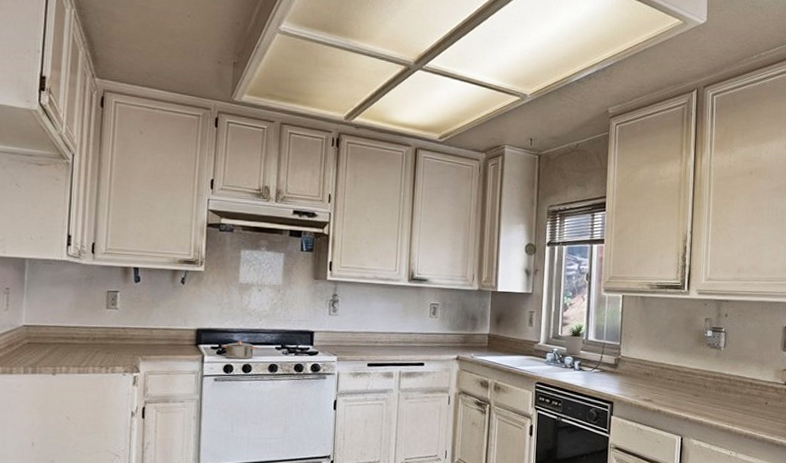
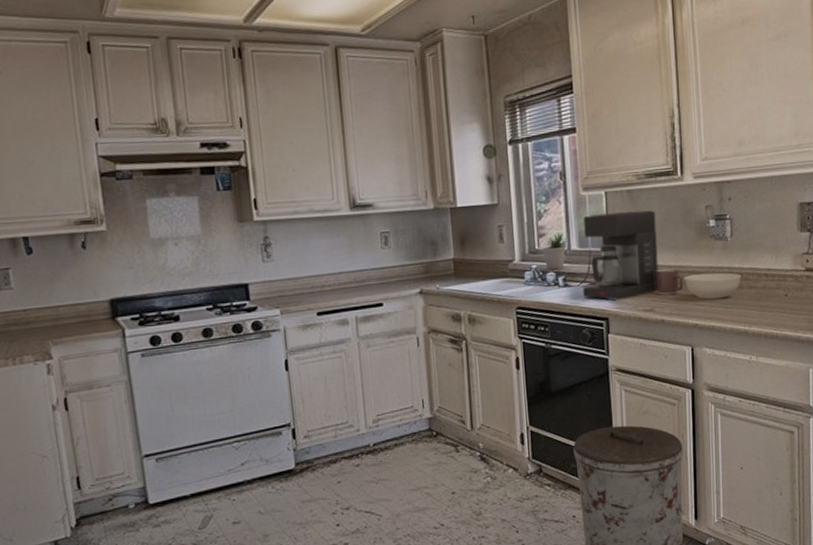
cooking pot: present [221,339,258,359] -> none [142,305,186,329]
coffee maker: none [594,313,663,388] -> present [583,210,658,300]
mug: none [656,366,680,389] -> present [655,268,683,295]
bowl: none [680,375,730,399] -> present [684,272,741,300]

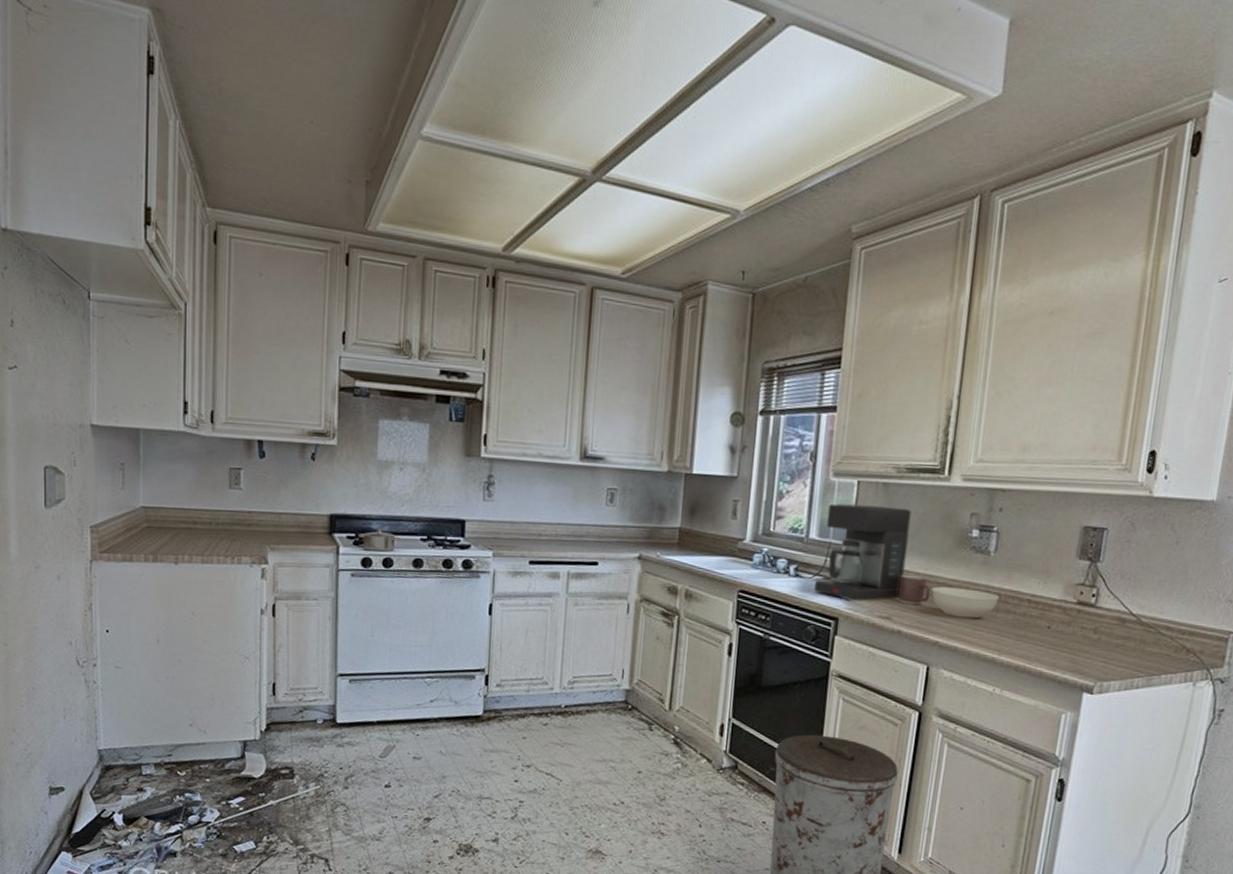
cooking pot: none [142,305,186,329] -> present [357,528,400,552]
potted plant: present [542,233,566,270] -> none [777,518,805,558]

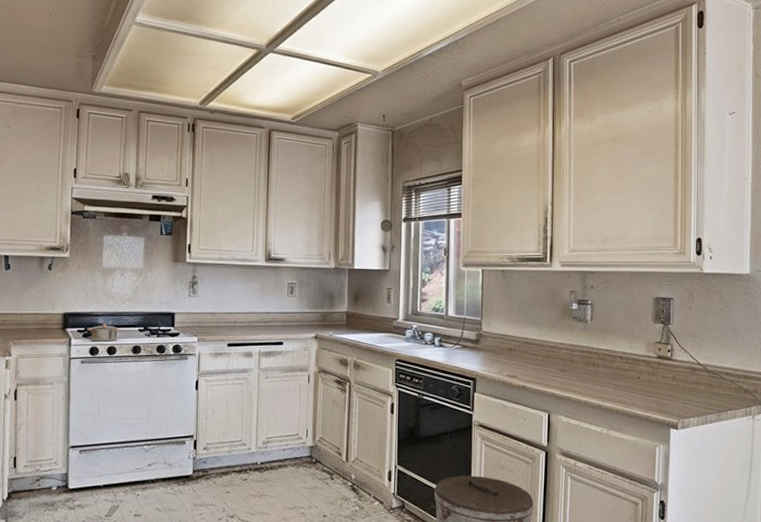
coffee maker: present [814,503,912,601] -> none [455,288,525,363]
mug: present [897,574,930,605] -> none [520,341,545,365]
bowl: present [931,586,999,619] -> none [546,349,598,374]

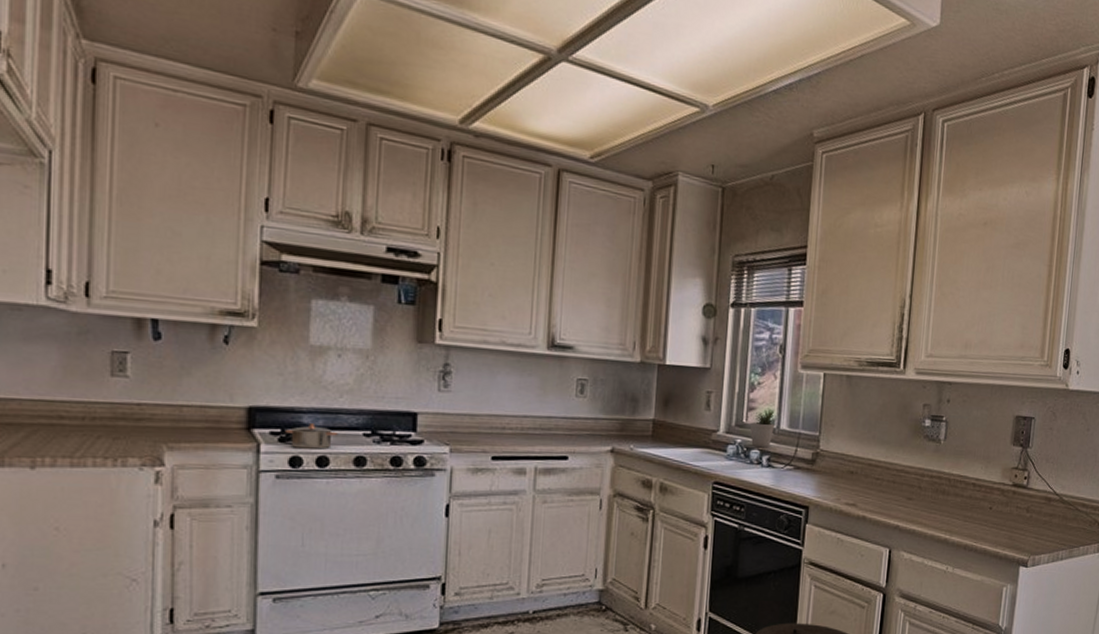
potted plant: none [423,300,444,332] -> present [749,409,776,448]

